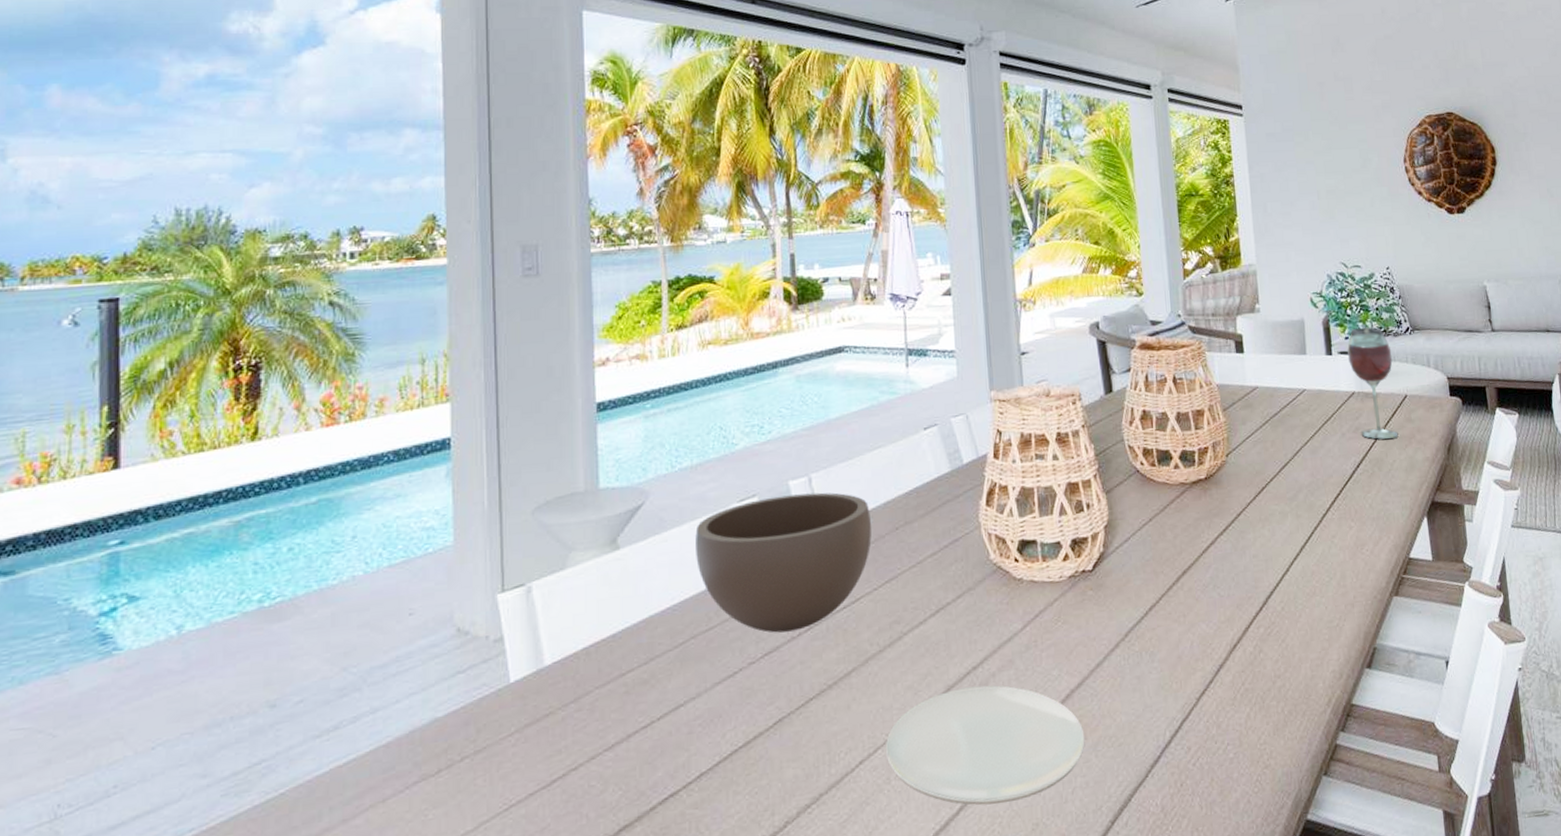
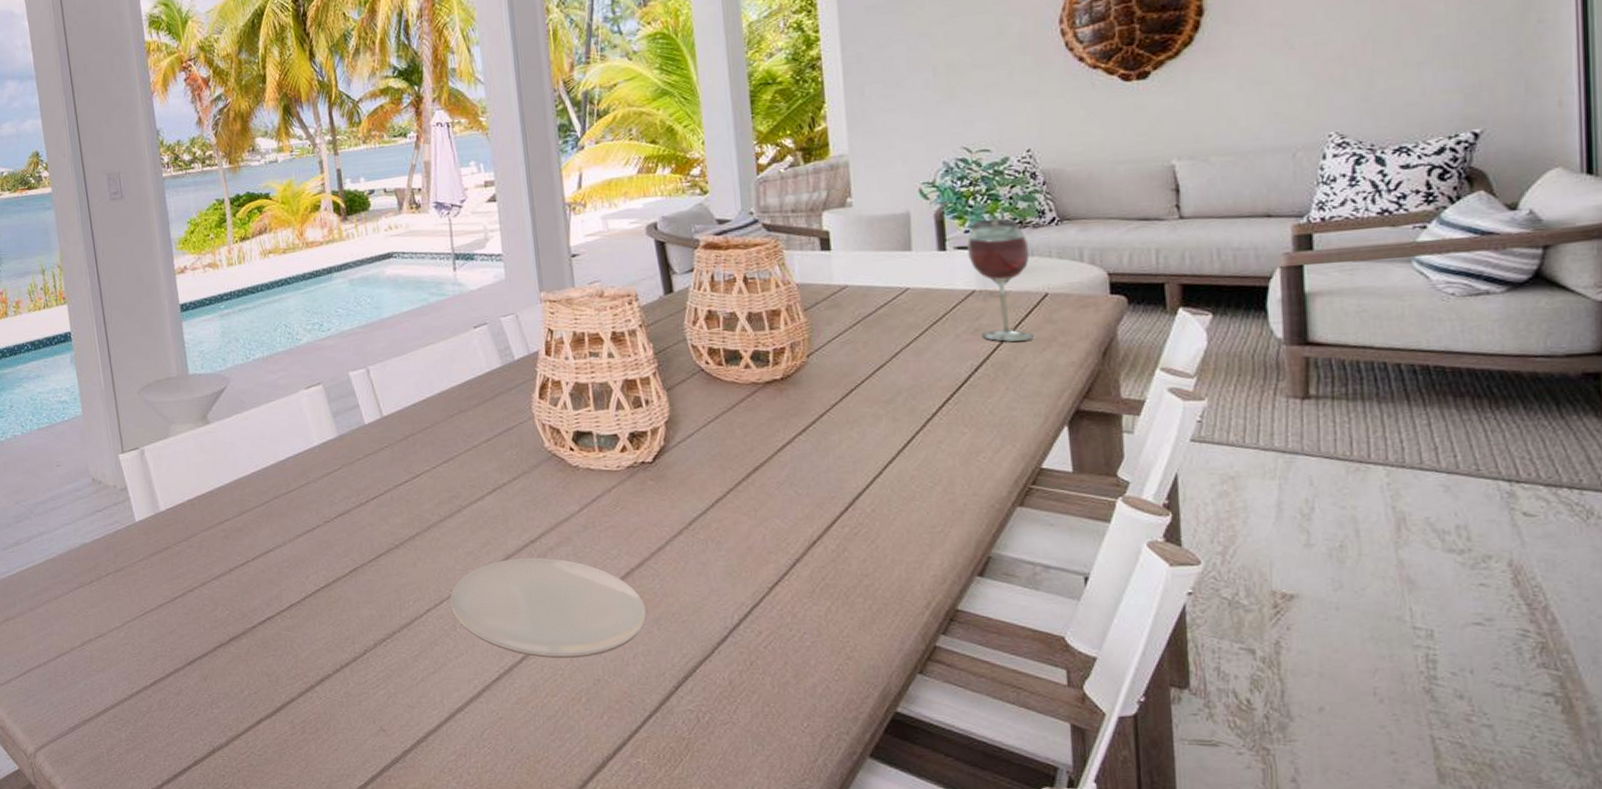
bowl: present [695,492,872,633] -> none [271,382,428,499]

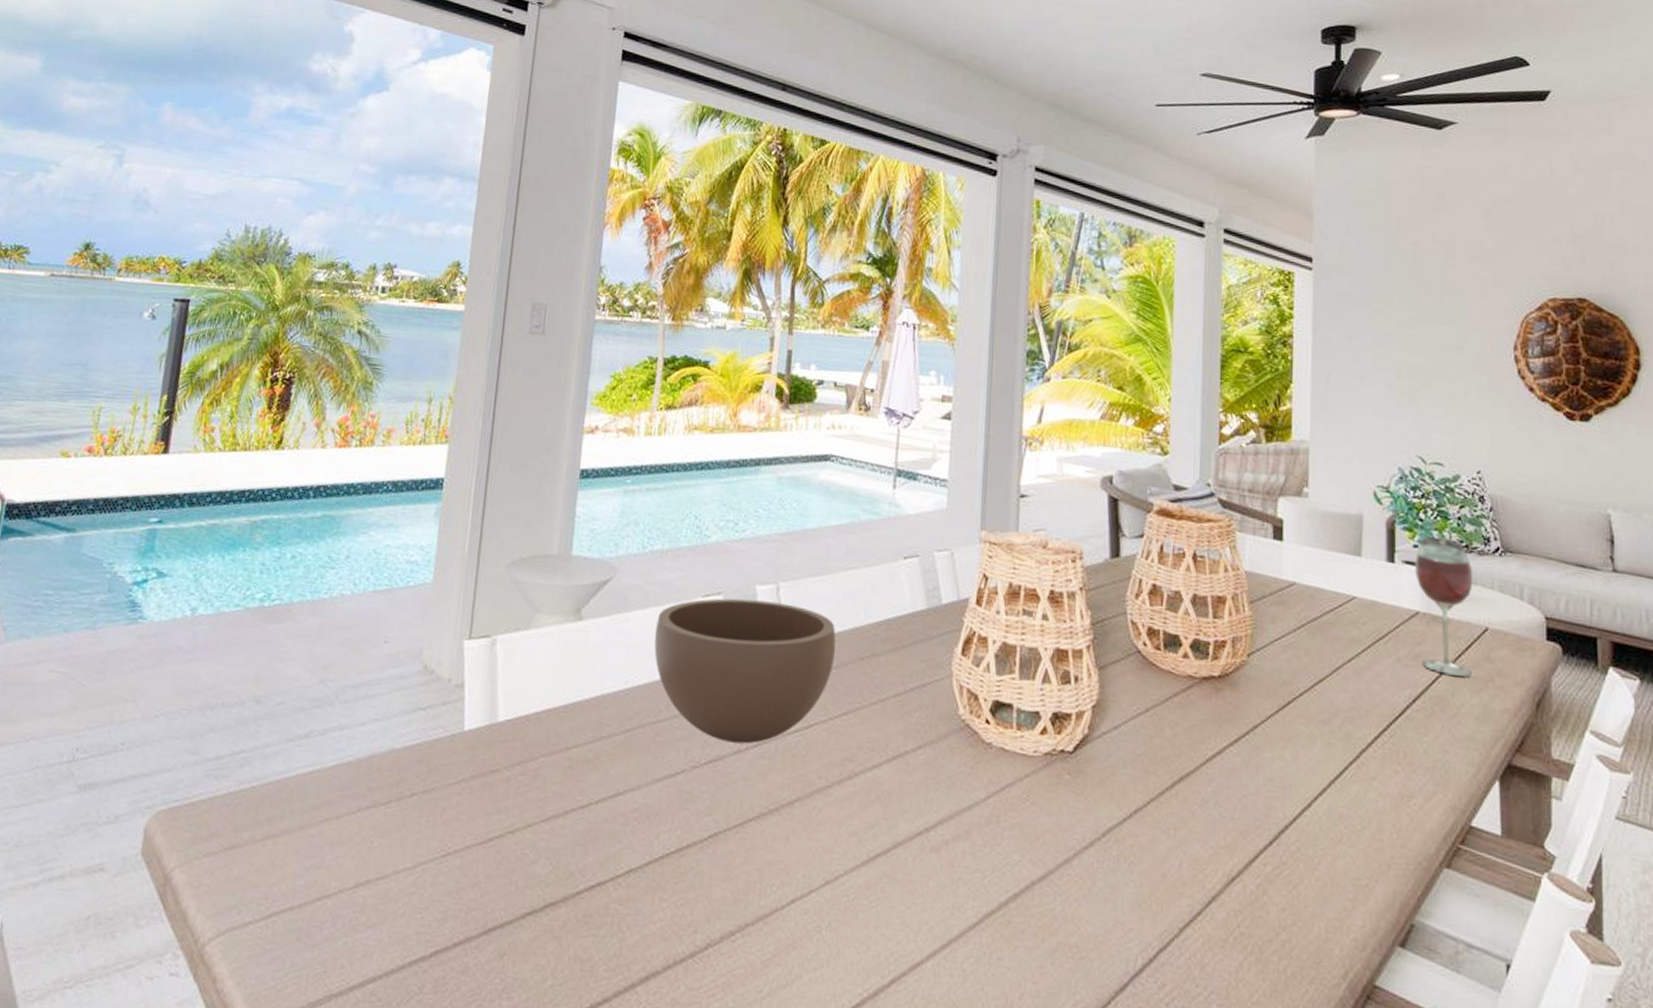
bowl: none [271,382,428,499] -> present [654,598,836,744]
plate: present [449,557,647,659] -> none [819,848,1042,990]

